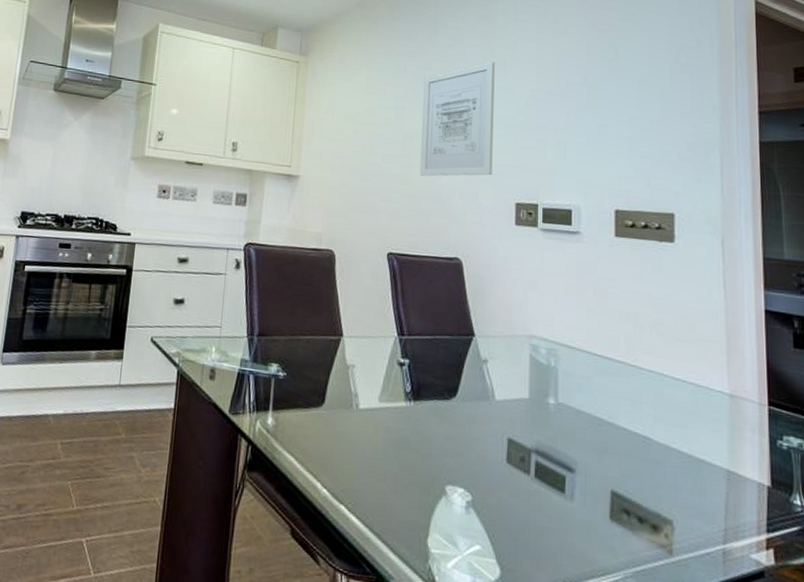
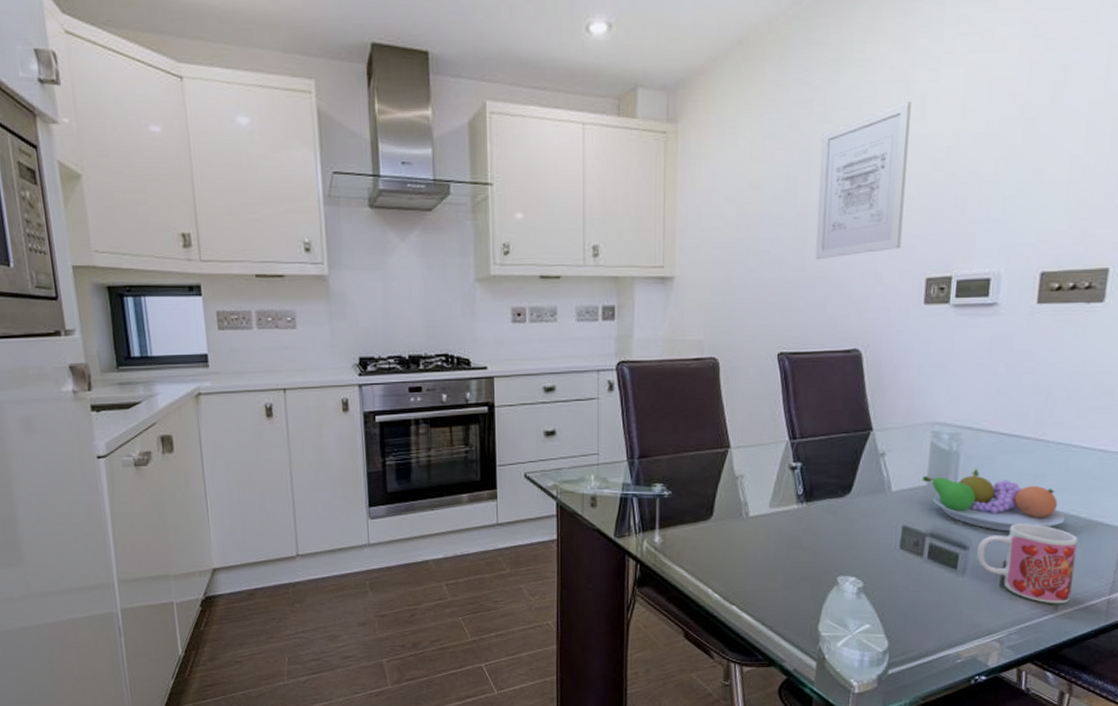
fruit bowl: none [524,387,667,459] -> present [922,469,1065,532]
mug: none [584,450,684,549] -> present [977,524,1078,604]

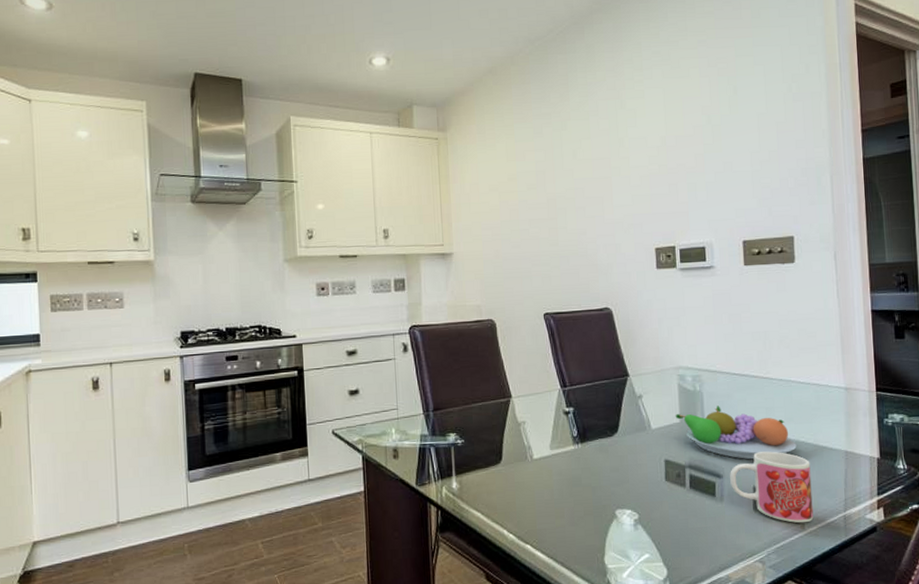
wall art: present [814,102,911,259] -> none [560,114,632,235]

